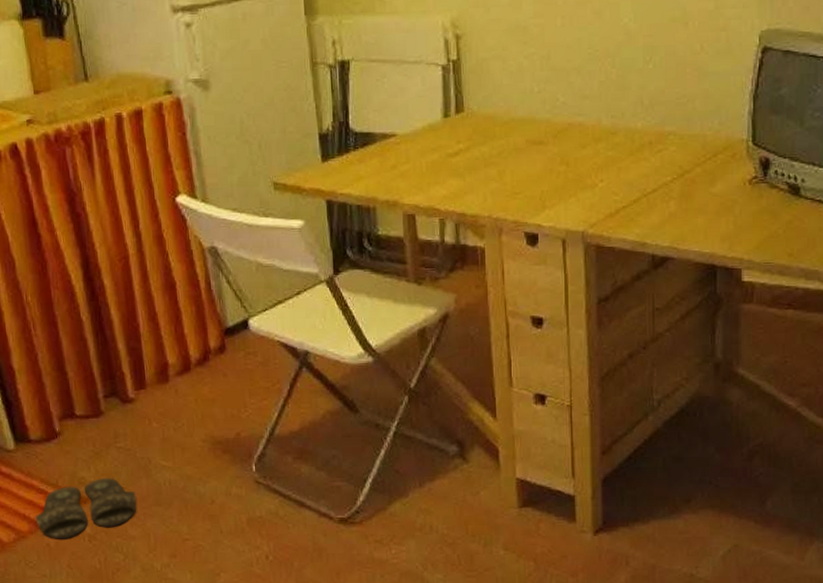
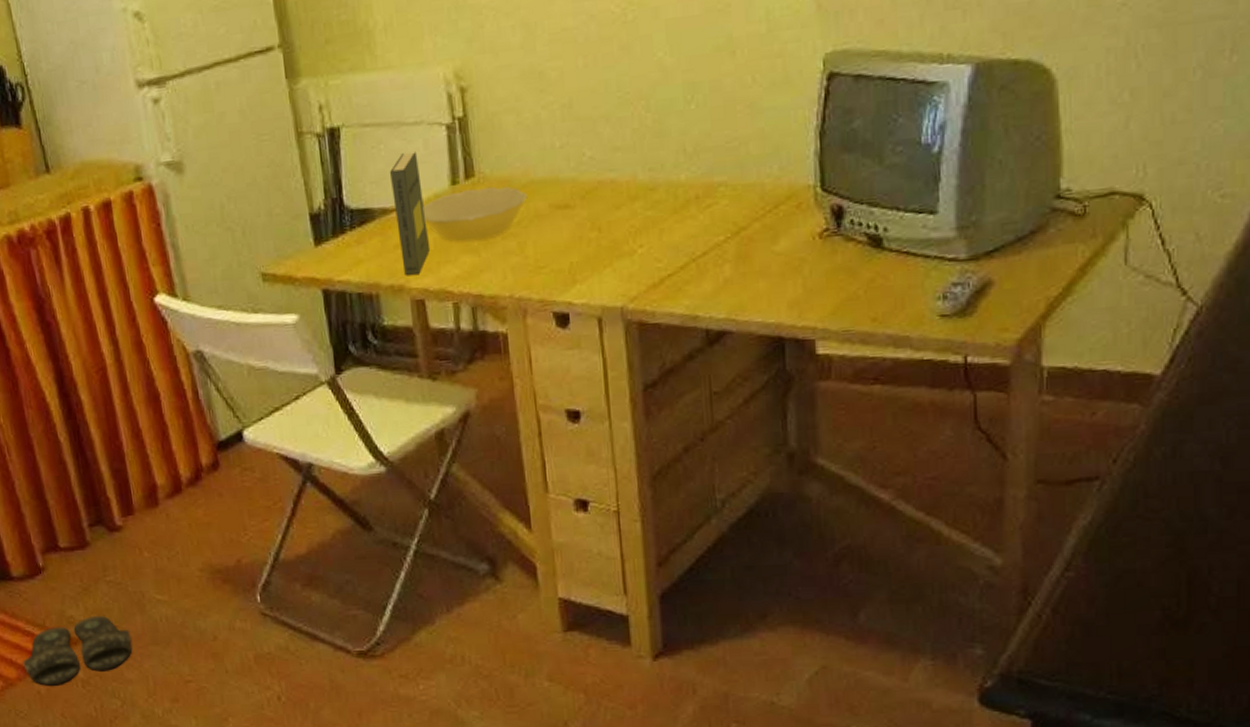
book: none [390,87,423,193] -> present [389,152,431,276]
bowl: none [417,121,508,167] -> present [422,186,528,243]

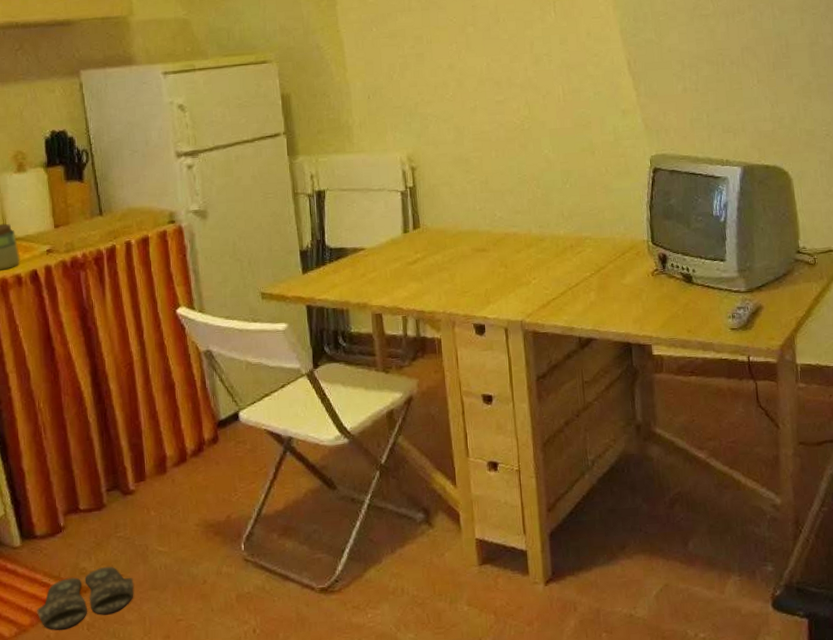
book: present [389,152,431,276] -> none [359,209,387,297]
bowl: present [422,186,528,243] -> none [382,235,457,273]

